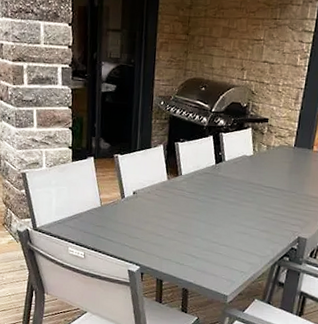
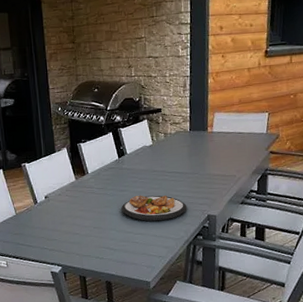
plate: none [210,205,278,236] -> present [121,195,187,222]

